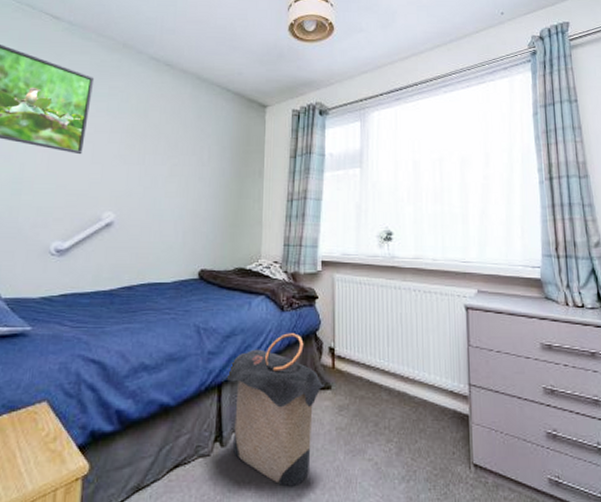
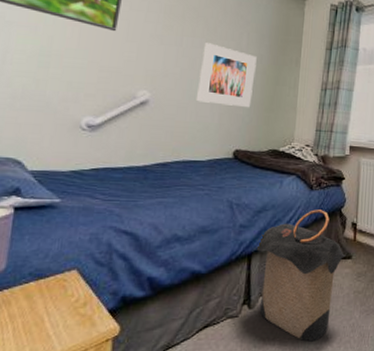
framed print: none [159,159,219,225] -> present [195,43,257,108]

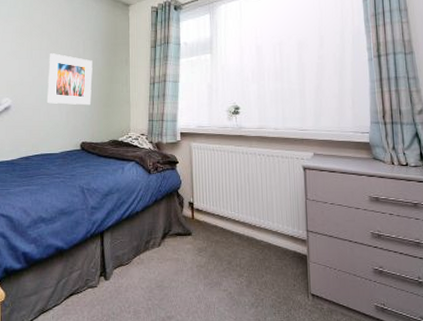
laundry hamper: present [255,209,346,342] -> none [106,191,186,311]

